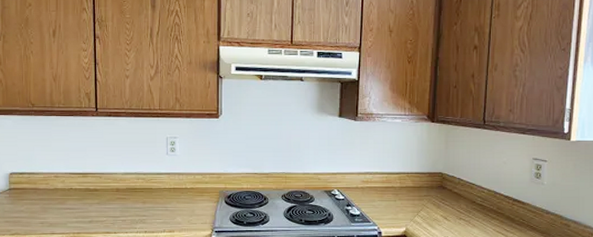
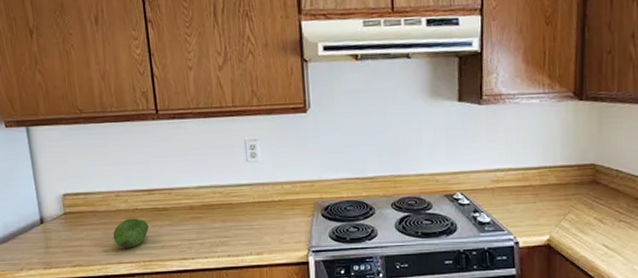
fruit: none [49,196,80,221] -> present [113,218,149,248]

